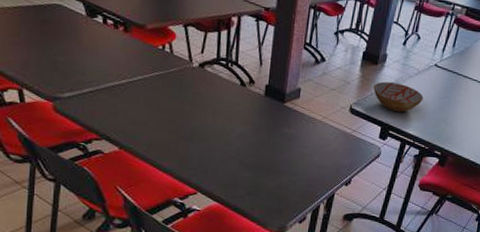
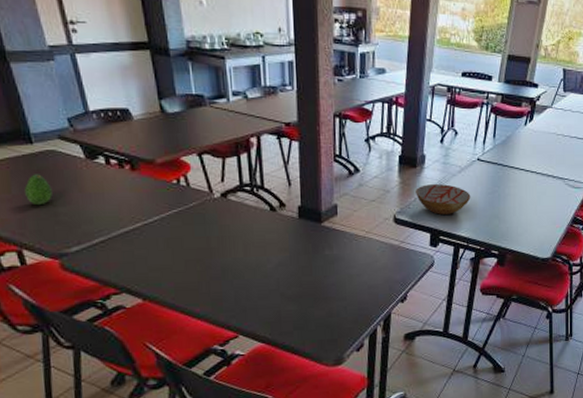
fruit: none [31,23,54,52] -> present [25,174,52,206]

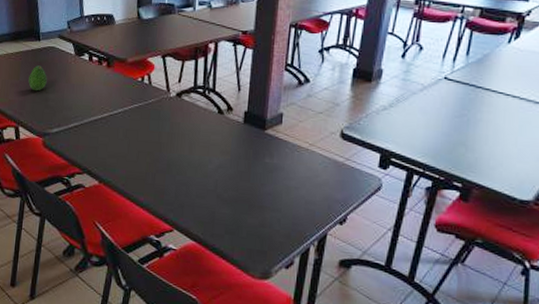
bowl: present [416,184,471,216] -> none [368,101,433,136]

